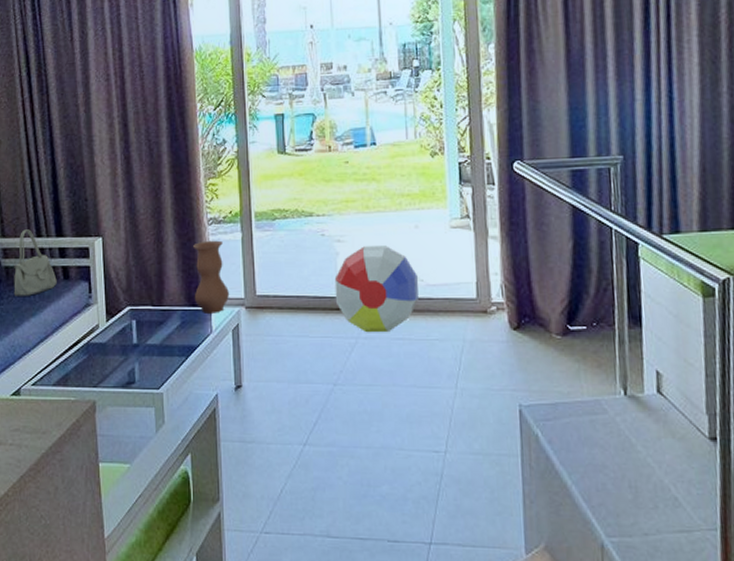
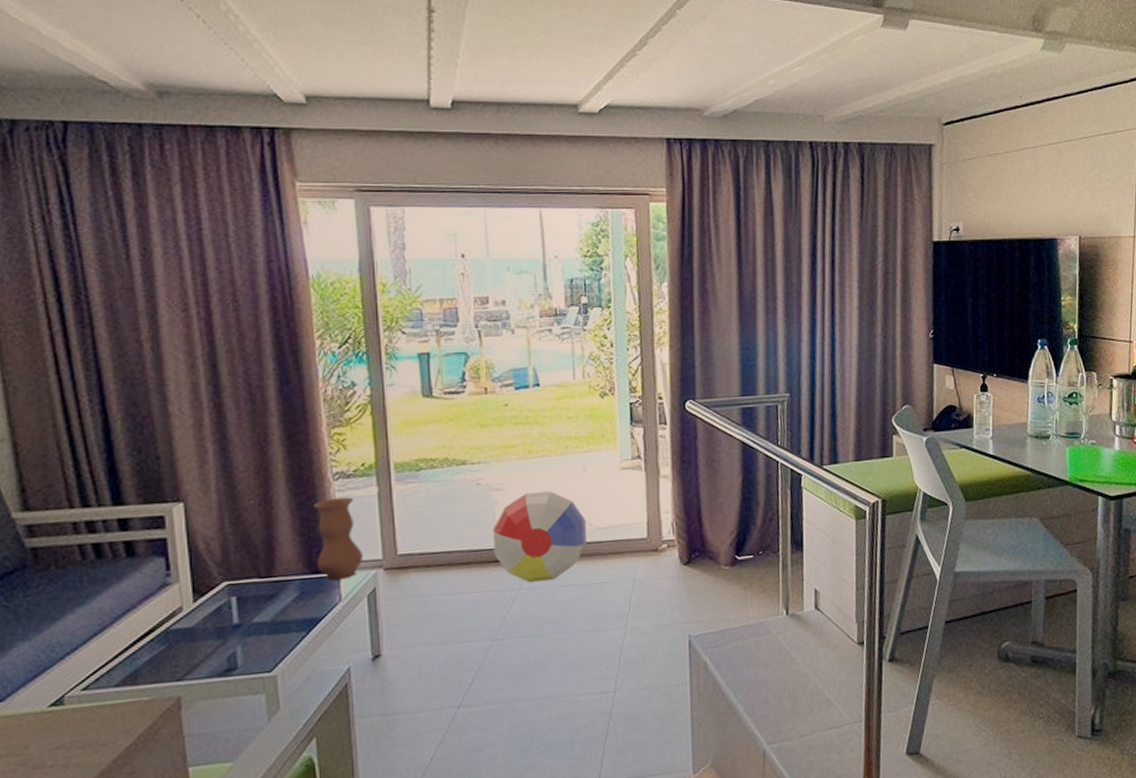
handbag: present [13,229,57,296] -> none [46,498,116,584]

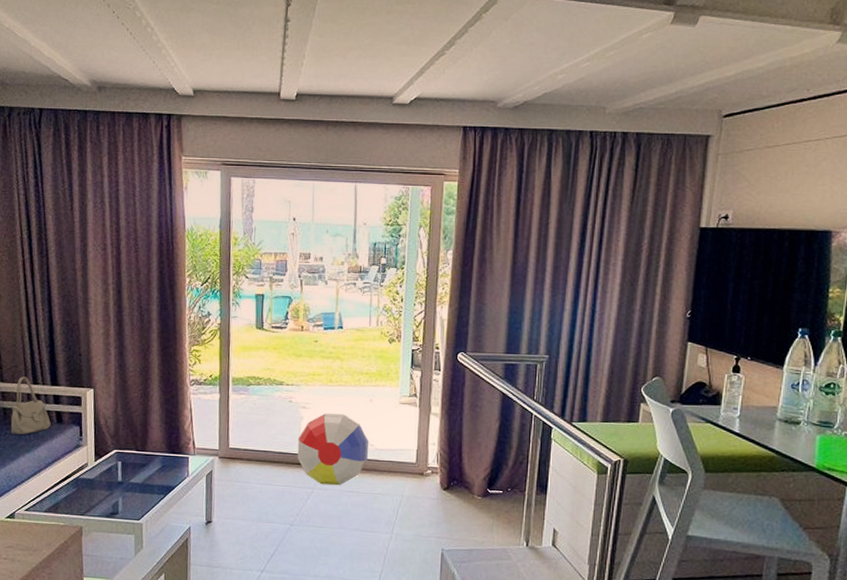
handbag: none [46,498,116,584] -> present [10,377,51,435]
vase: present [314,496,364,581] -> none [174,398,206,461]

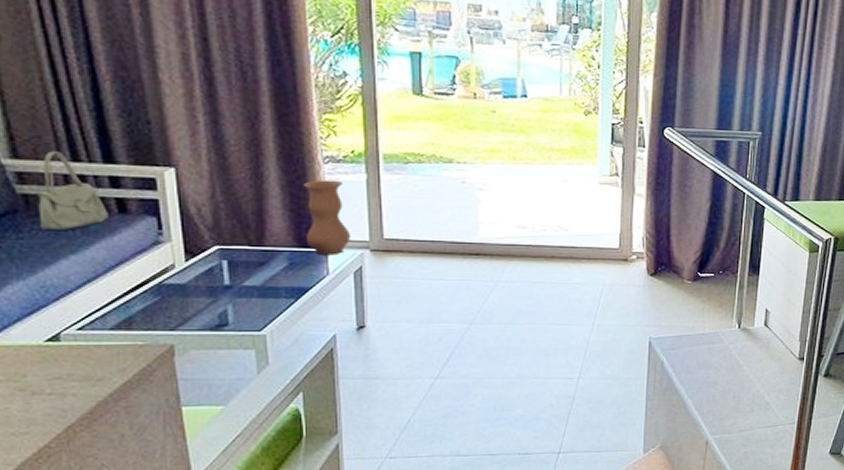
vase: none [174,398,206,461] -> present [304,180,352,255]
beachball: present [297,413,368,486] -> none [475,196,563,277]

